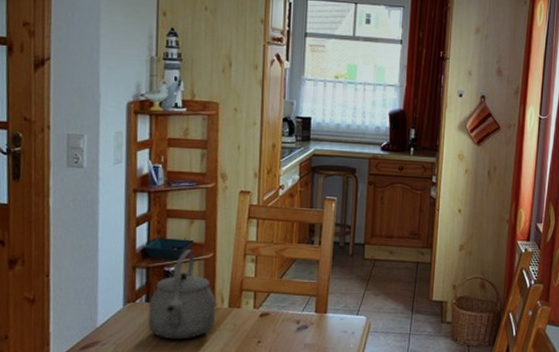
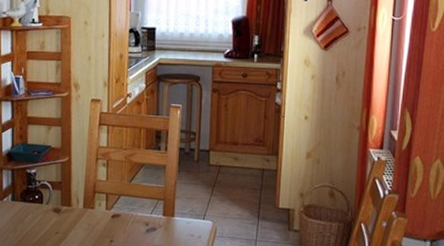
tea kettle: present [147,249,216,340] -> none [14,154,72,236]

